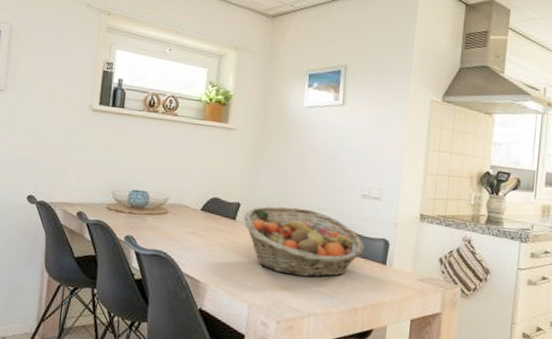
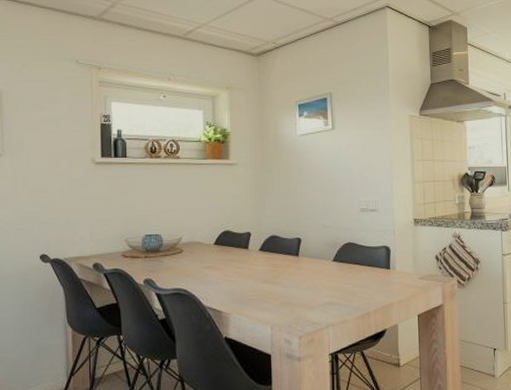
fruit basket: present [243,206,364,278] -> none [255,229,369,292]

